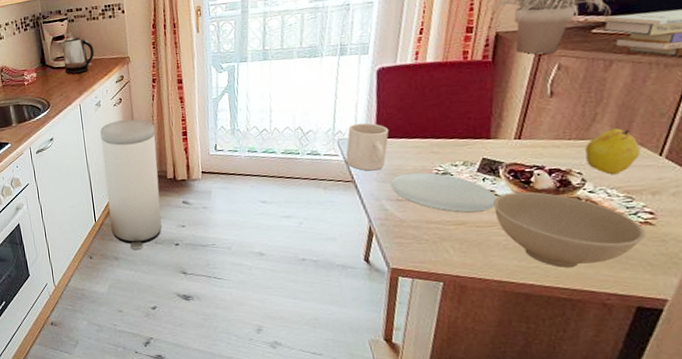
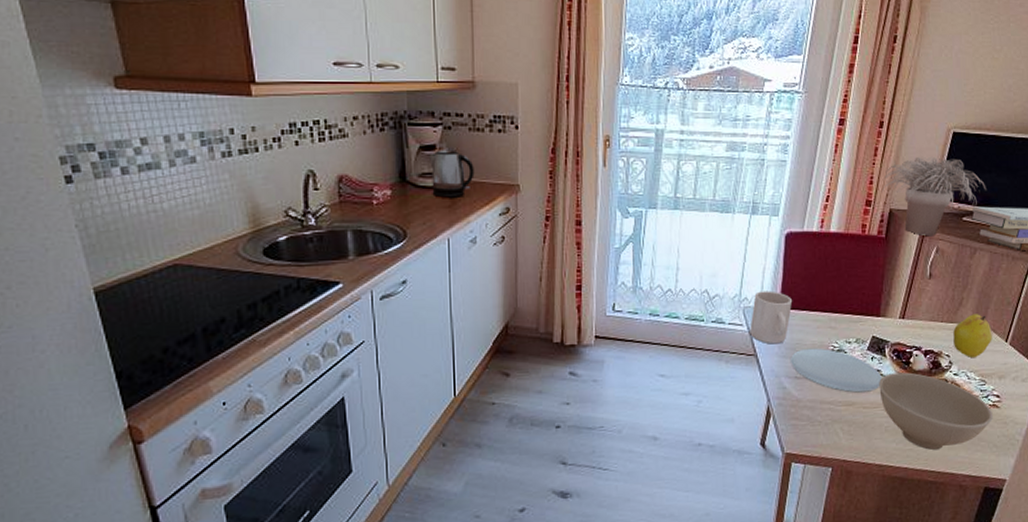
pedal bin: present [100,119,162,250] -> none [472,264,544,434]

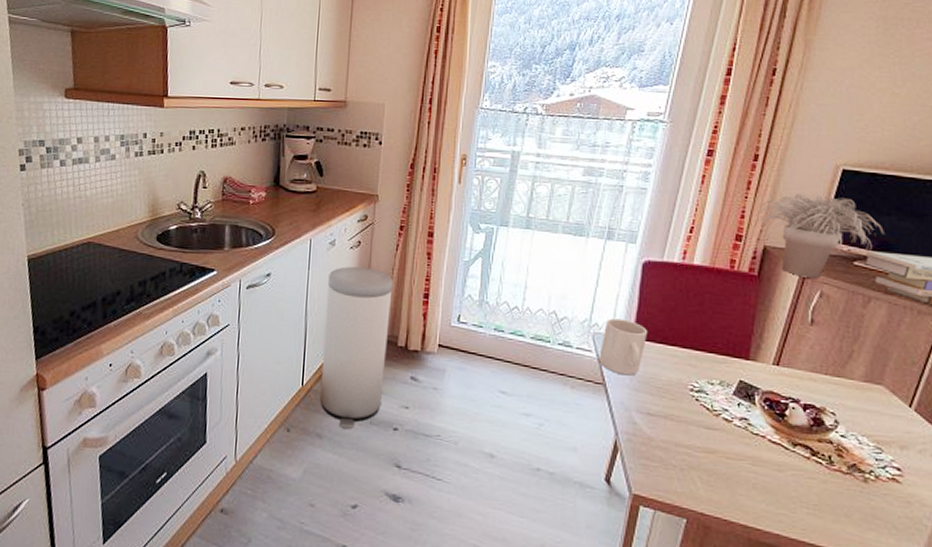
kettle: present [429,149,475,198] -> none [300,159,340,203]
pedal bin: none [472,264,544,434] -> present [320,266,393,429]
plate: present [790,348,883,394] -> none [642,384,751,442]
bowl: present [879,372,993,450] -> none [746,424,892,520]
fruit: present [953,314,992,358] -> none [840,370,891,421]

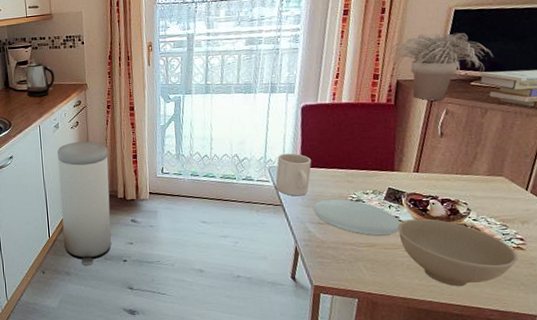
kettle: none [300,159,340,203] -> present [24,63,55,97]
plate: none [642,384,751,442] -> present [312,198,401,237]
bowl: none [746,424,892,520] -> present [398,218,518,286]

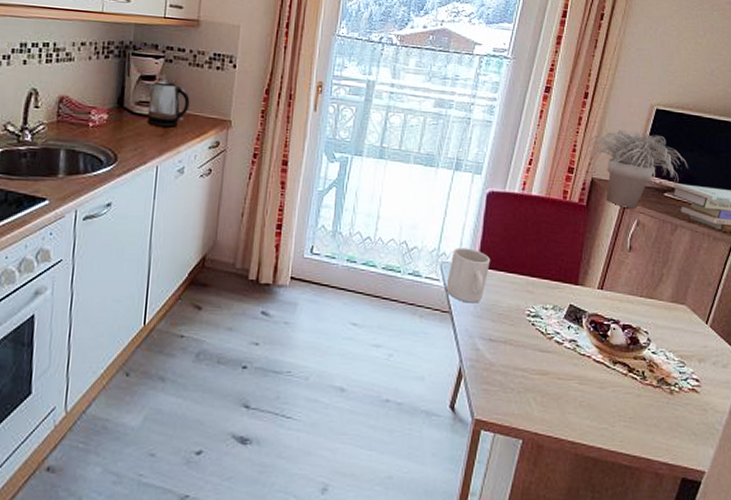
pedal bin: present [57,141,111,265] -> none [163,196,245,369]
plate: present [312,198,401,237] -> none [485,310,579,364]
bowl: present [398,218,518,286] -> none [575,345,692,431]

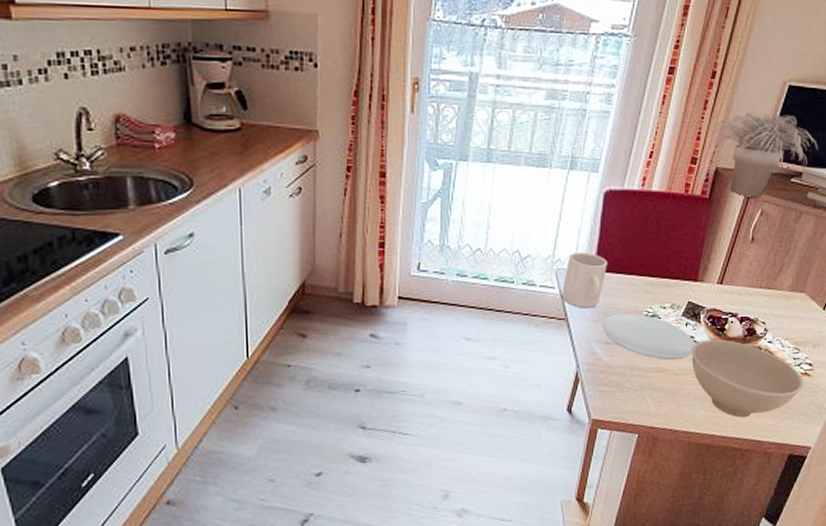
kettle: present [147,80,190,128] -> none [217,88,268,143]
plate: none [485,310,579,364] -> present [601,312,696,360]
bowl: none [575,345,692,431] -> present [691,339,804,417]

